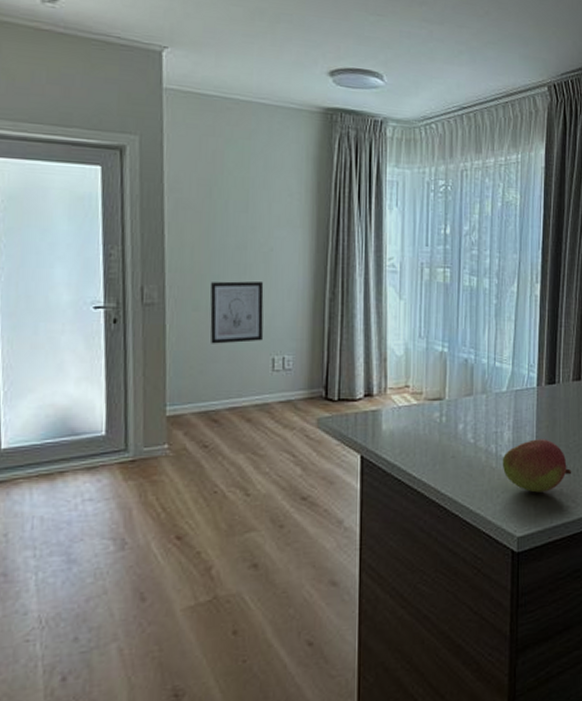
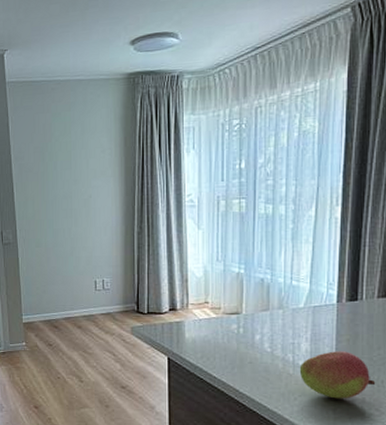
wall art: present [210,281,264,344] -> none [47,222,87,271]

